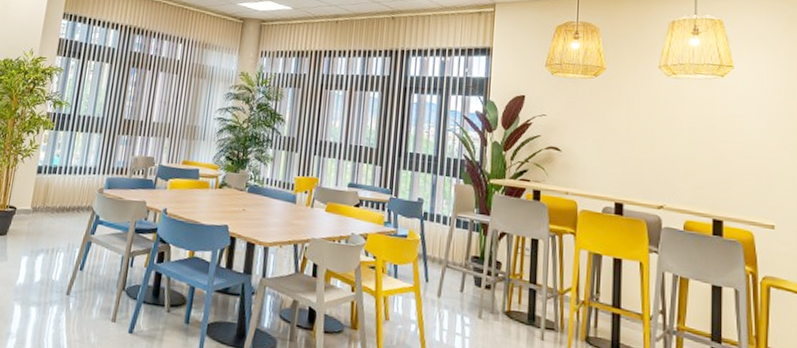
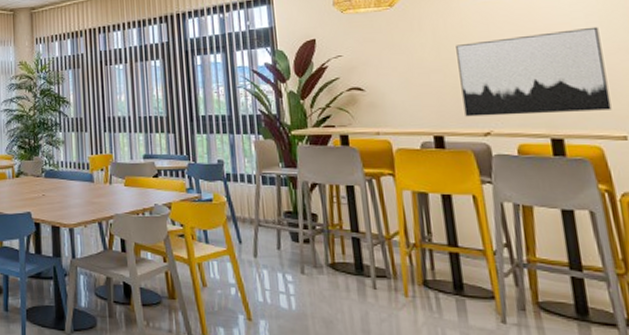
wall art: none [644,121,765,200] -> present [456,26,612,117]

